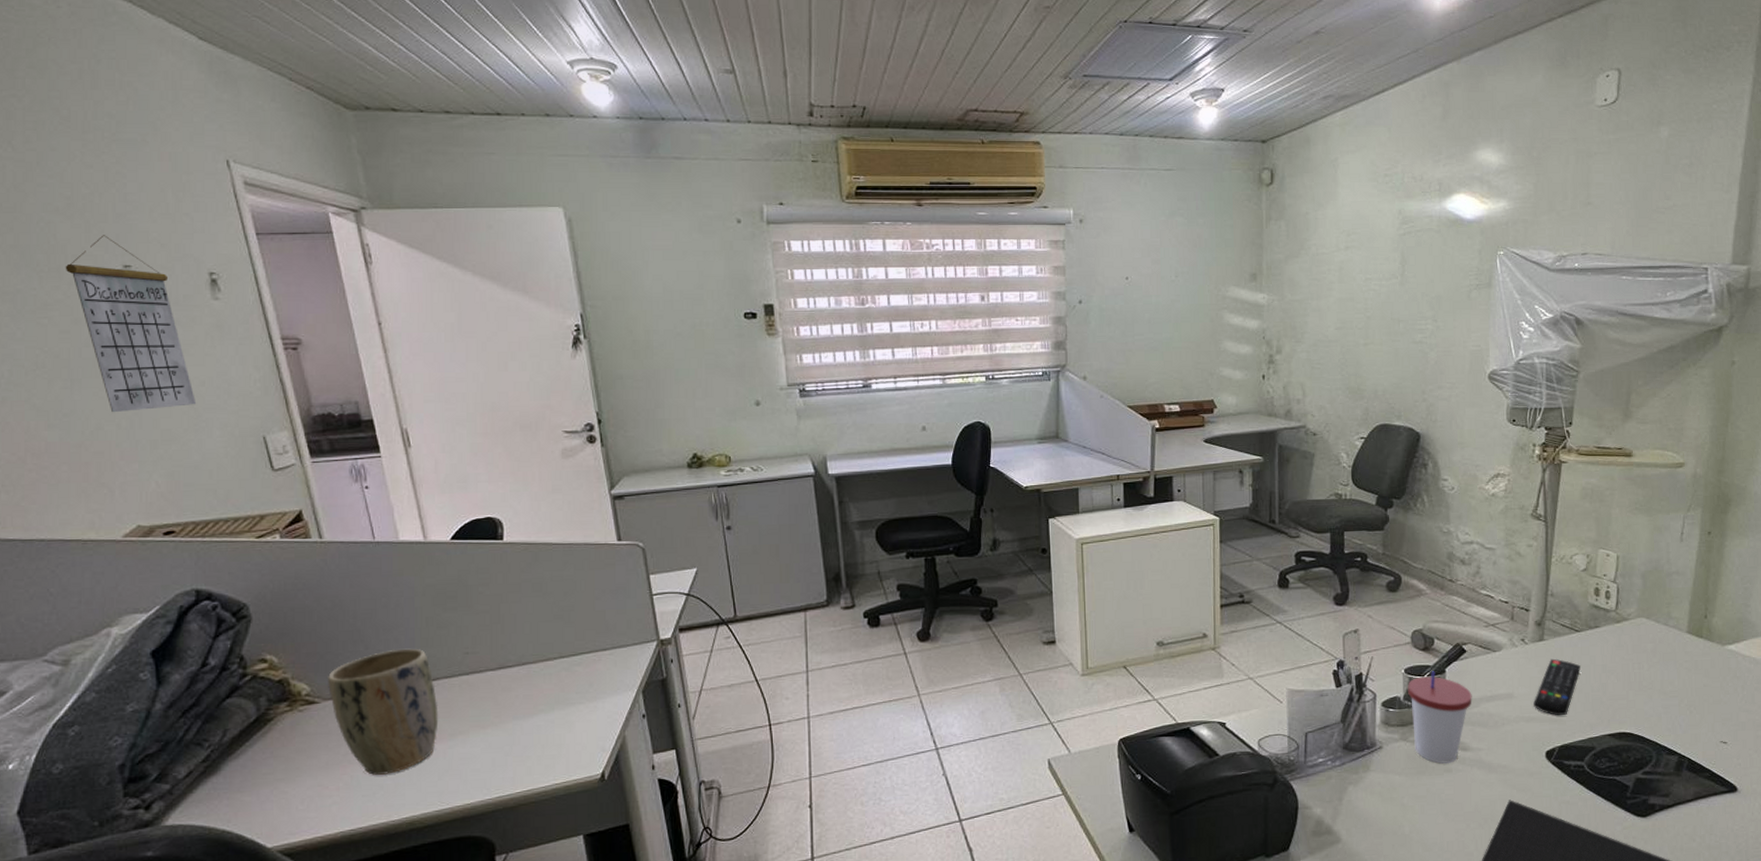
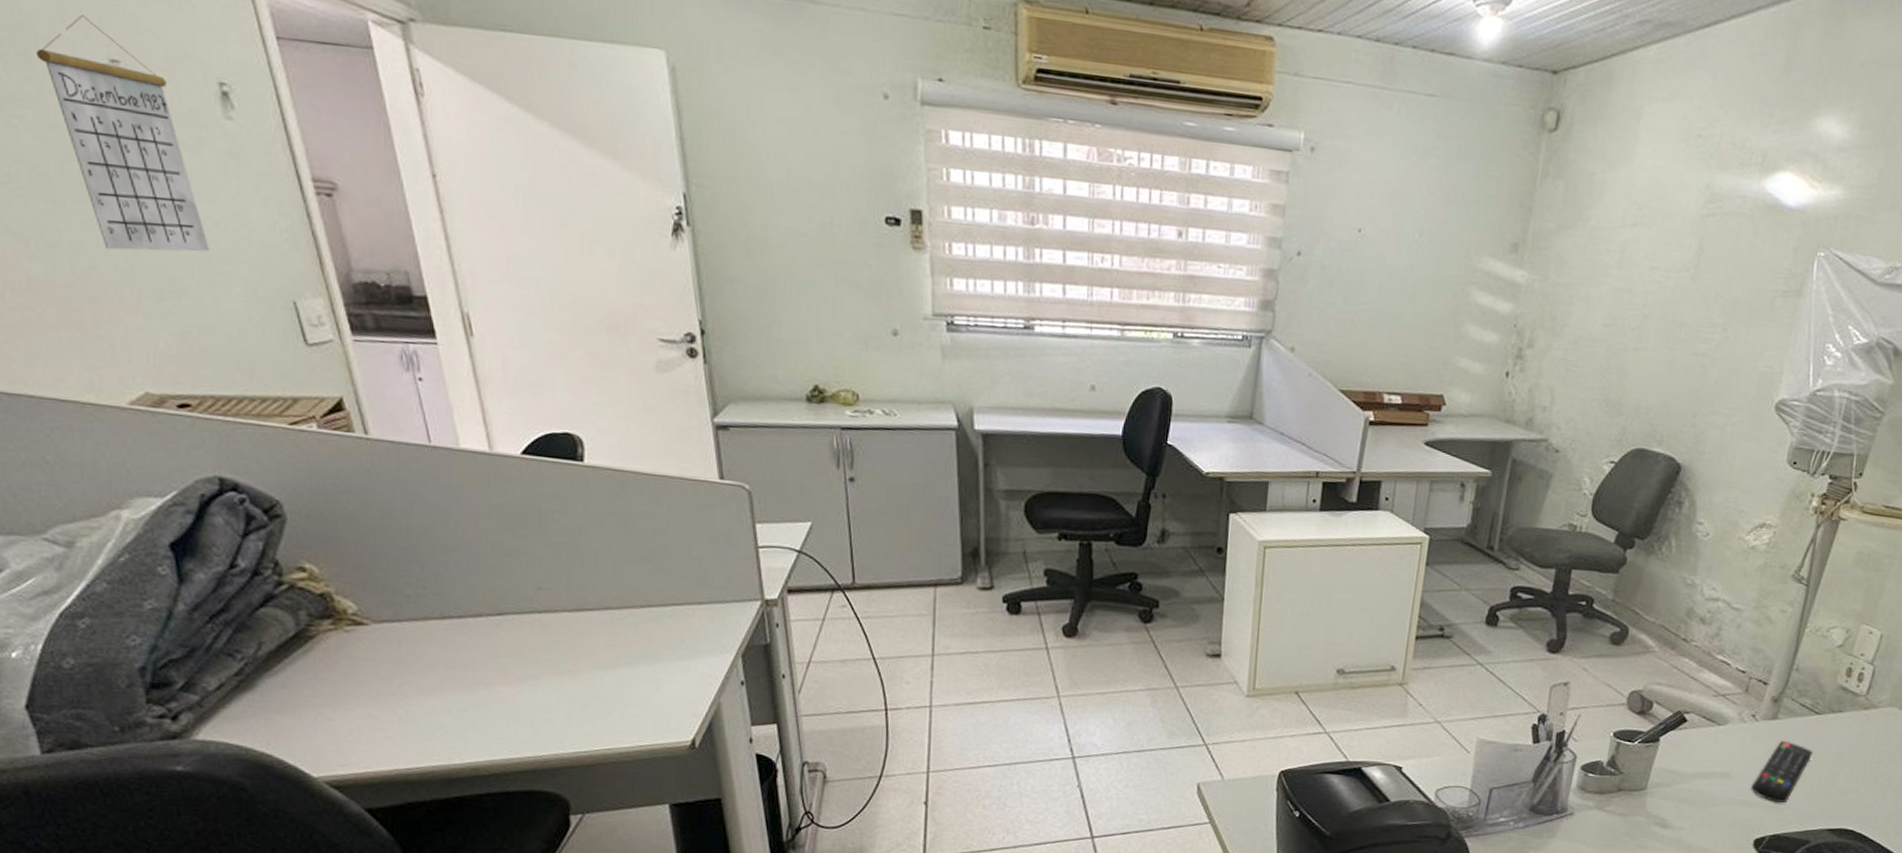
plant pot: present [327,648,439,775] -> none [376,574,506,713]
cup: present [1408,671,1472,764] -> none [1609,738,1685,840]

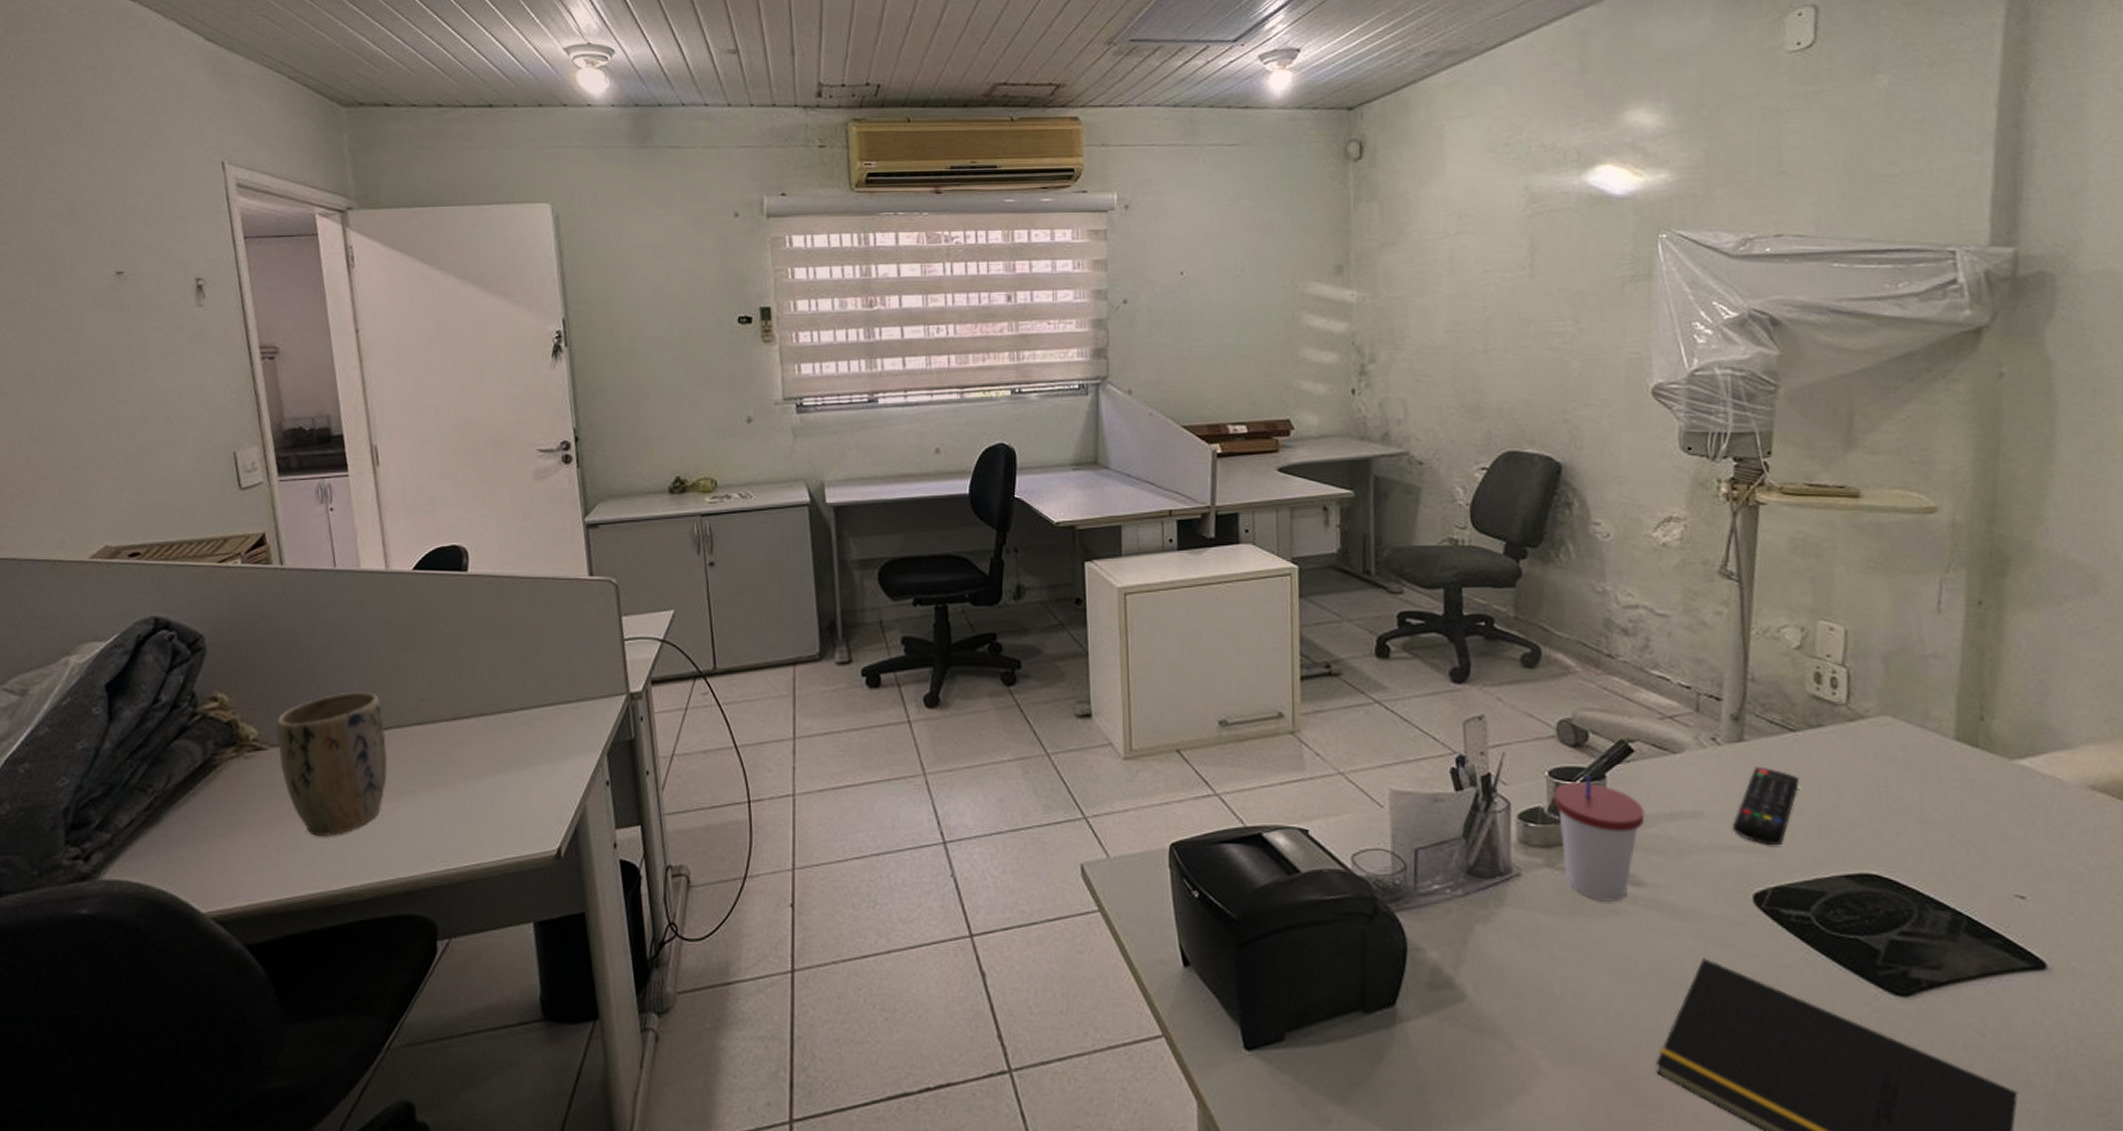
calendar: present [35,15,211,252] -> none [62,241,173,426]
plant pot: none [376,574,506,713] -> present [276,691,388,836]
cup: none [1609,738,1685,840] -> present [1553,775,1645,903]

